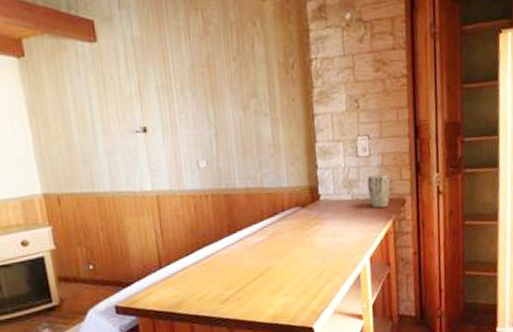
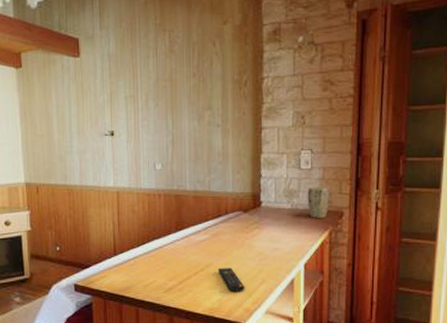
remote control: none [278,269,310,295] -> present [217,268,245,293]

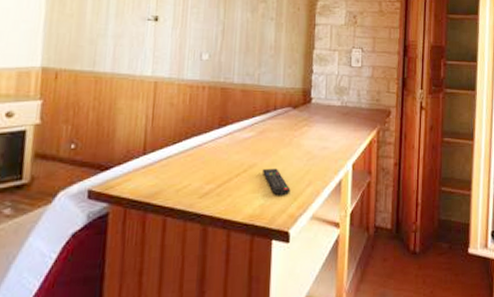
plant pot: present [308,187,329,218] -> none [358,85,378,116]

